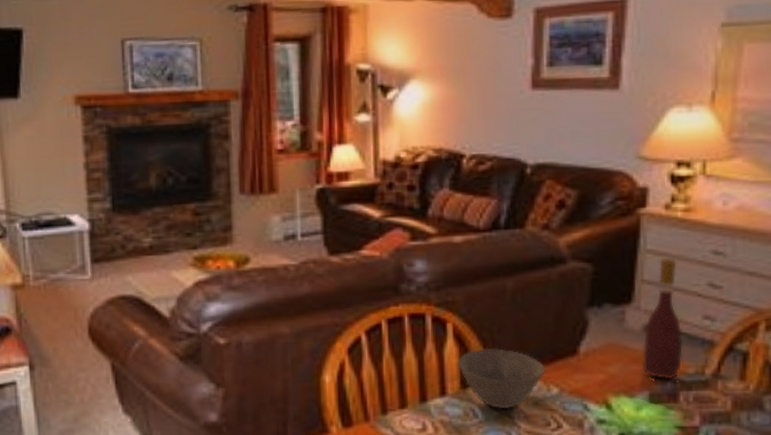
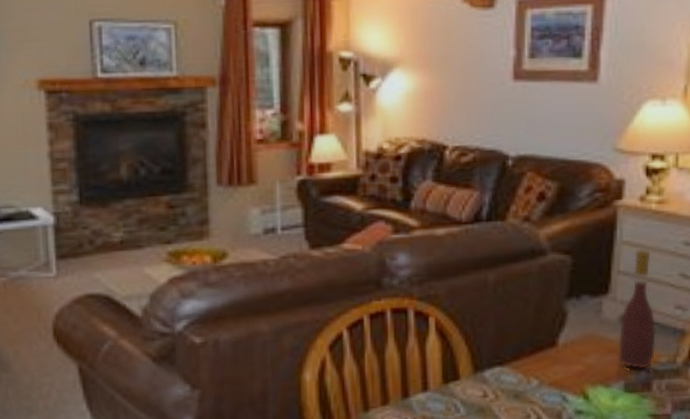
bowl: present [458,347,546,409] -> none [440,341,526,403]

